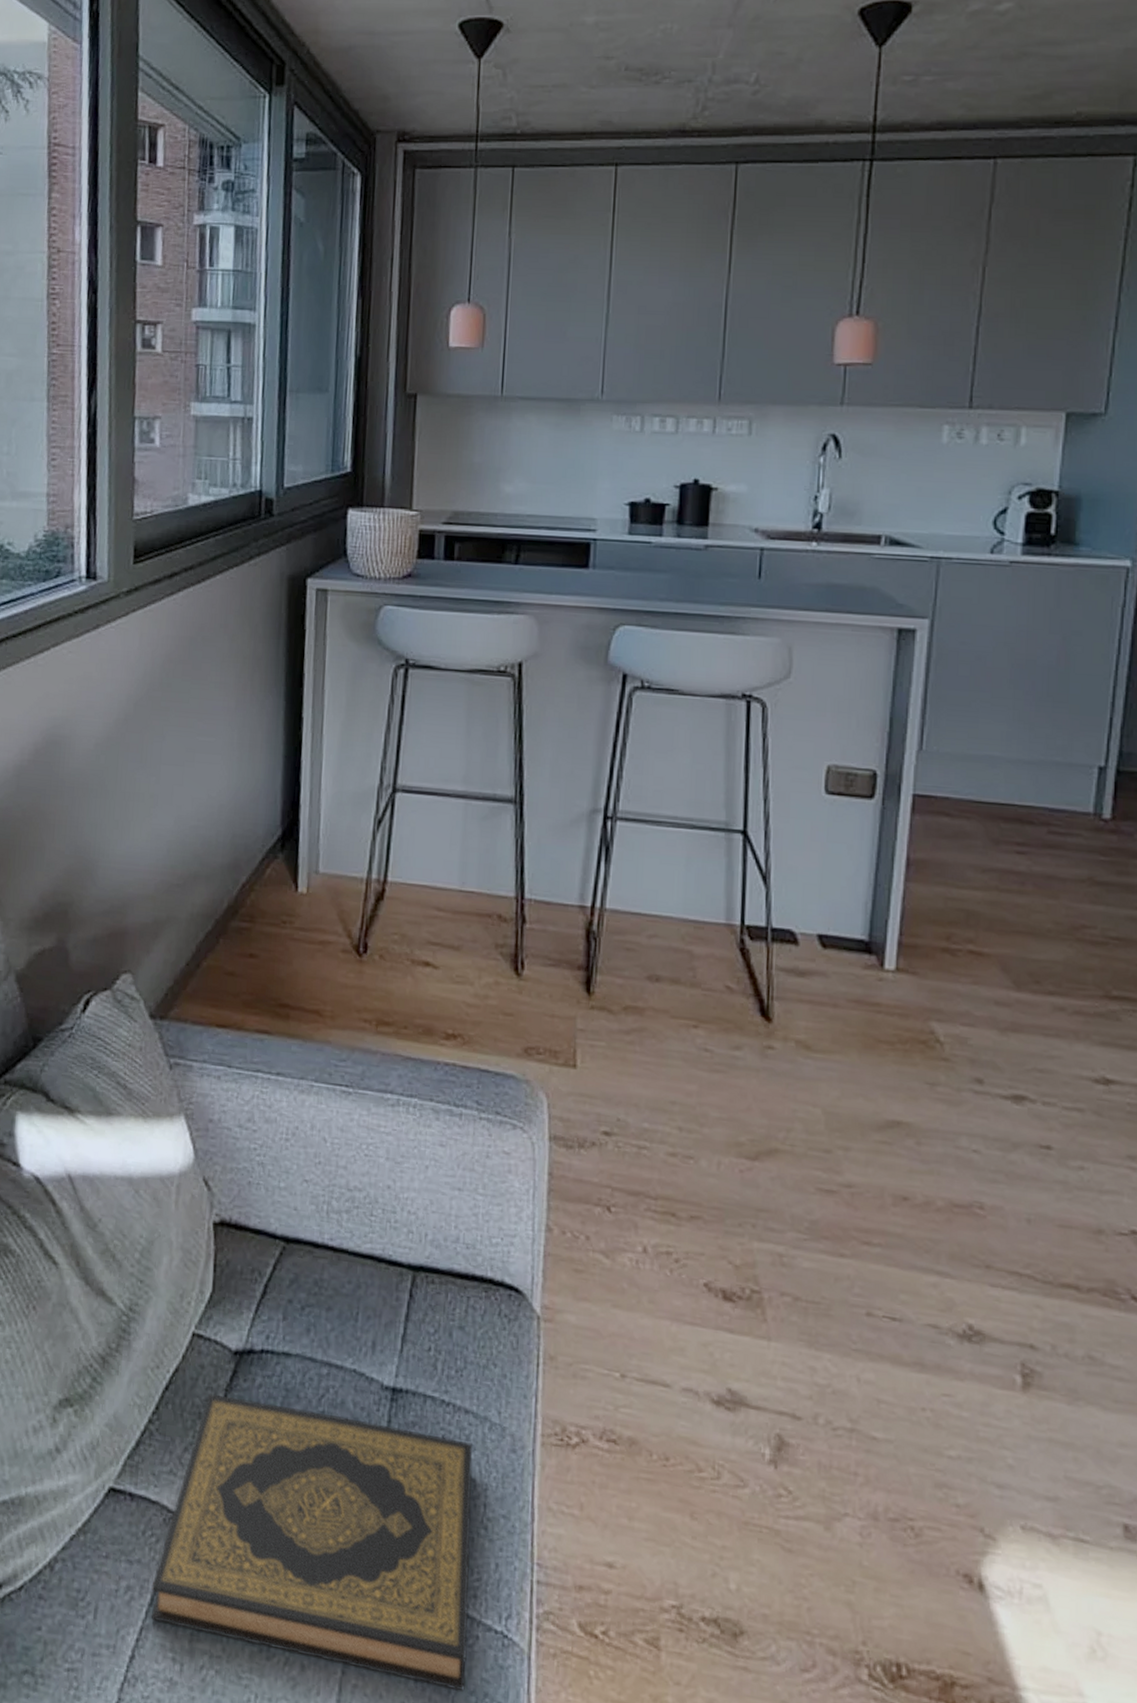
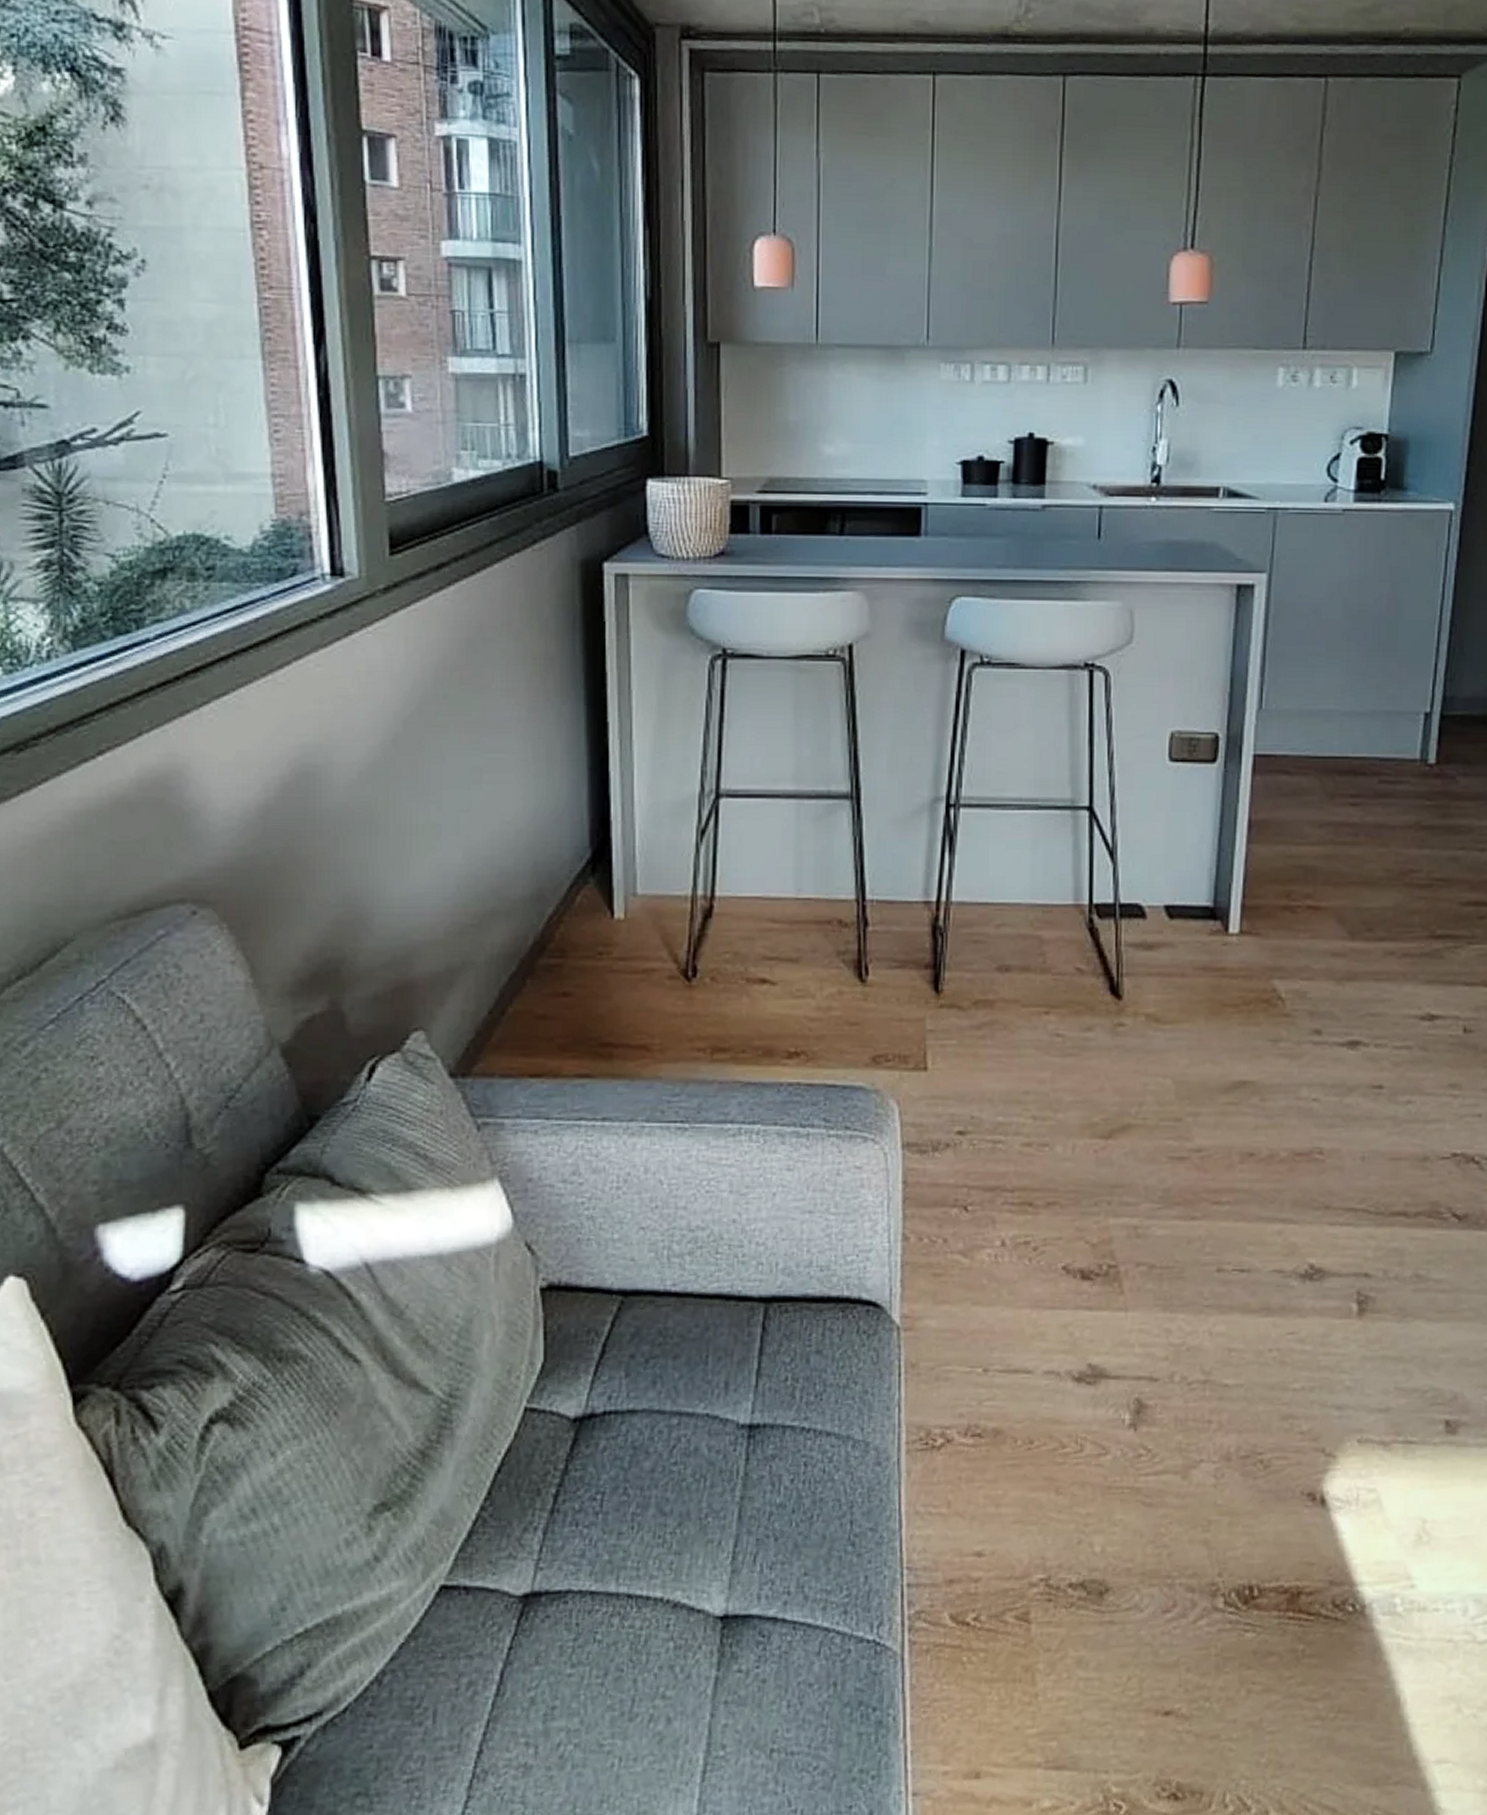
hardback book: present [150,1393,473,1691] -> none [496,1463,840,1711]

